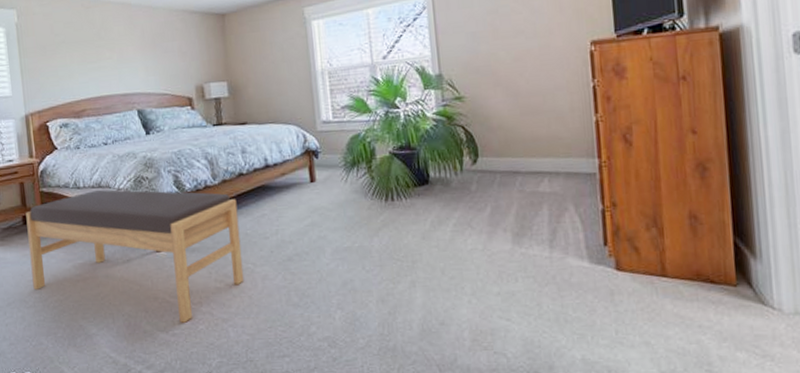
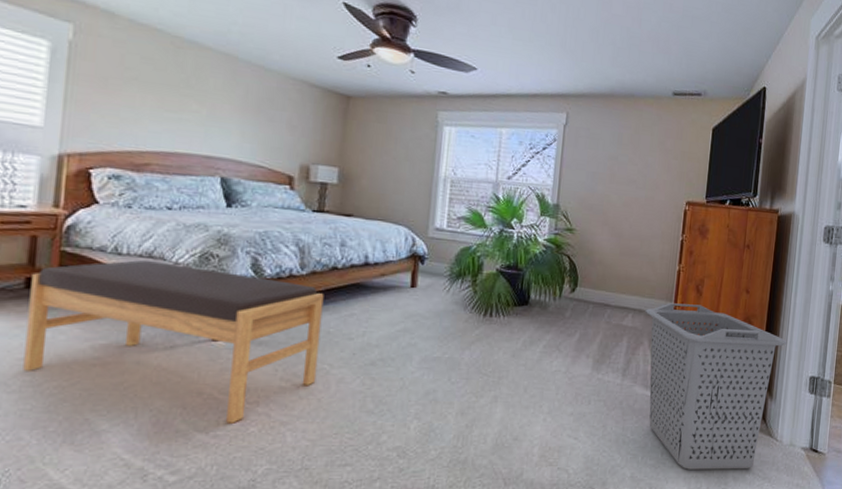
laundry basket: none [563,156,765,349] -> present [645,303,787,470]

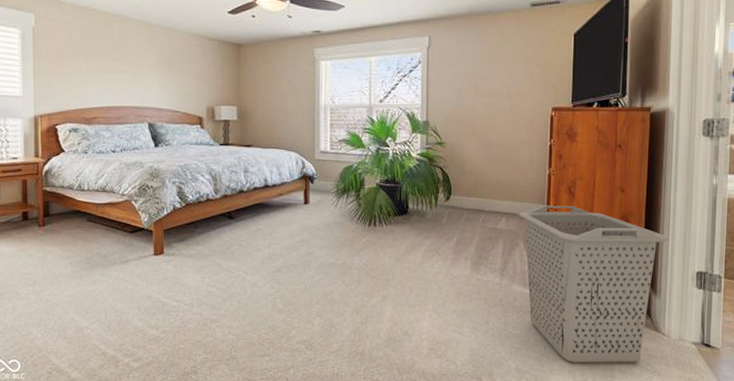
bench: present [23,259,324,423] -> none [26,193,235,321]

